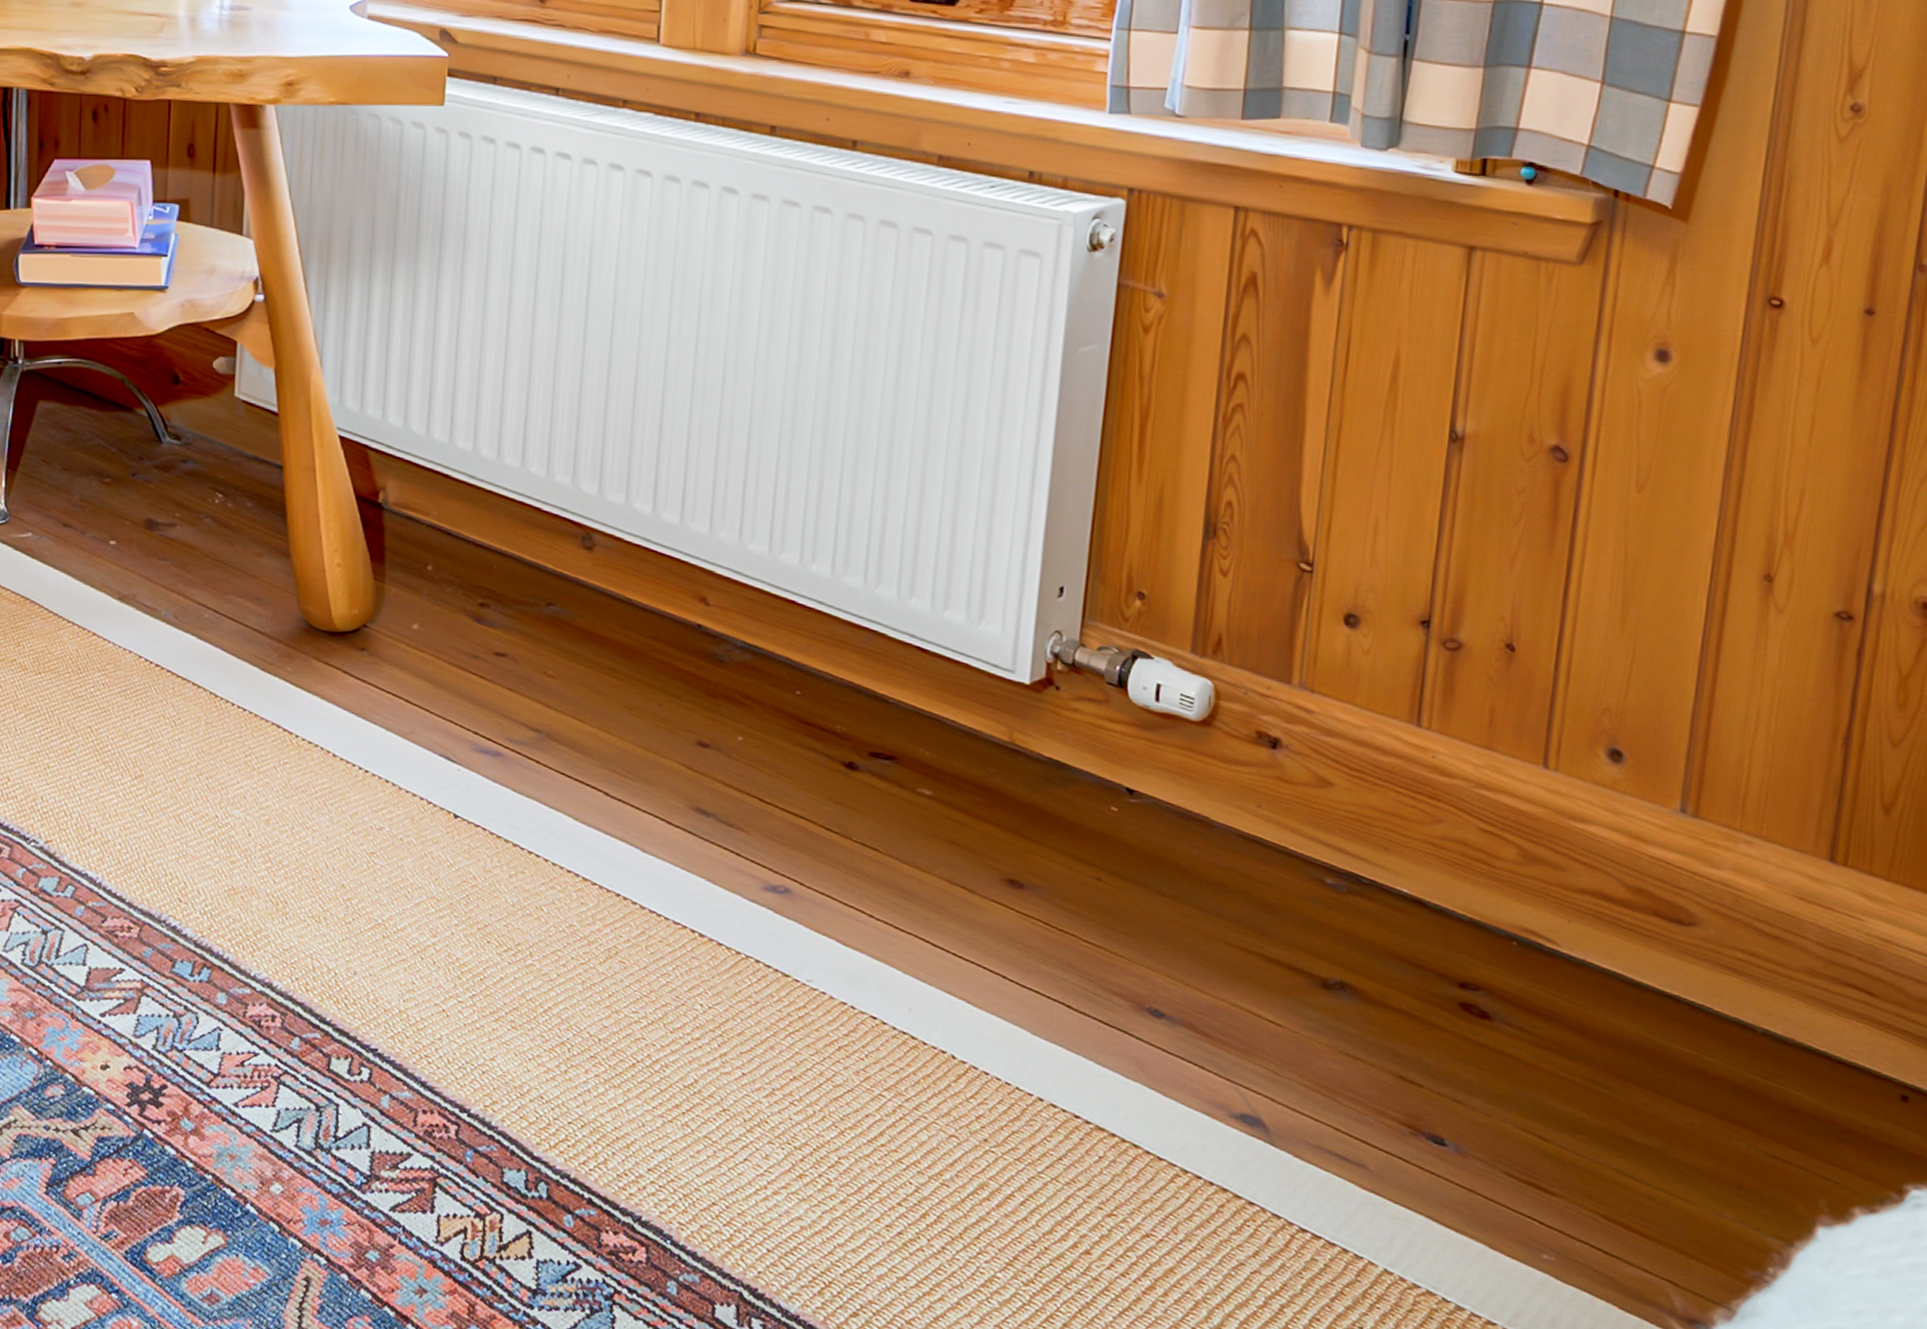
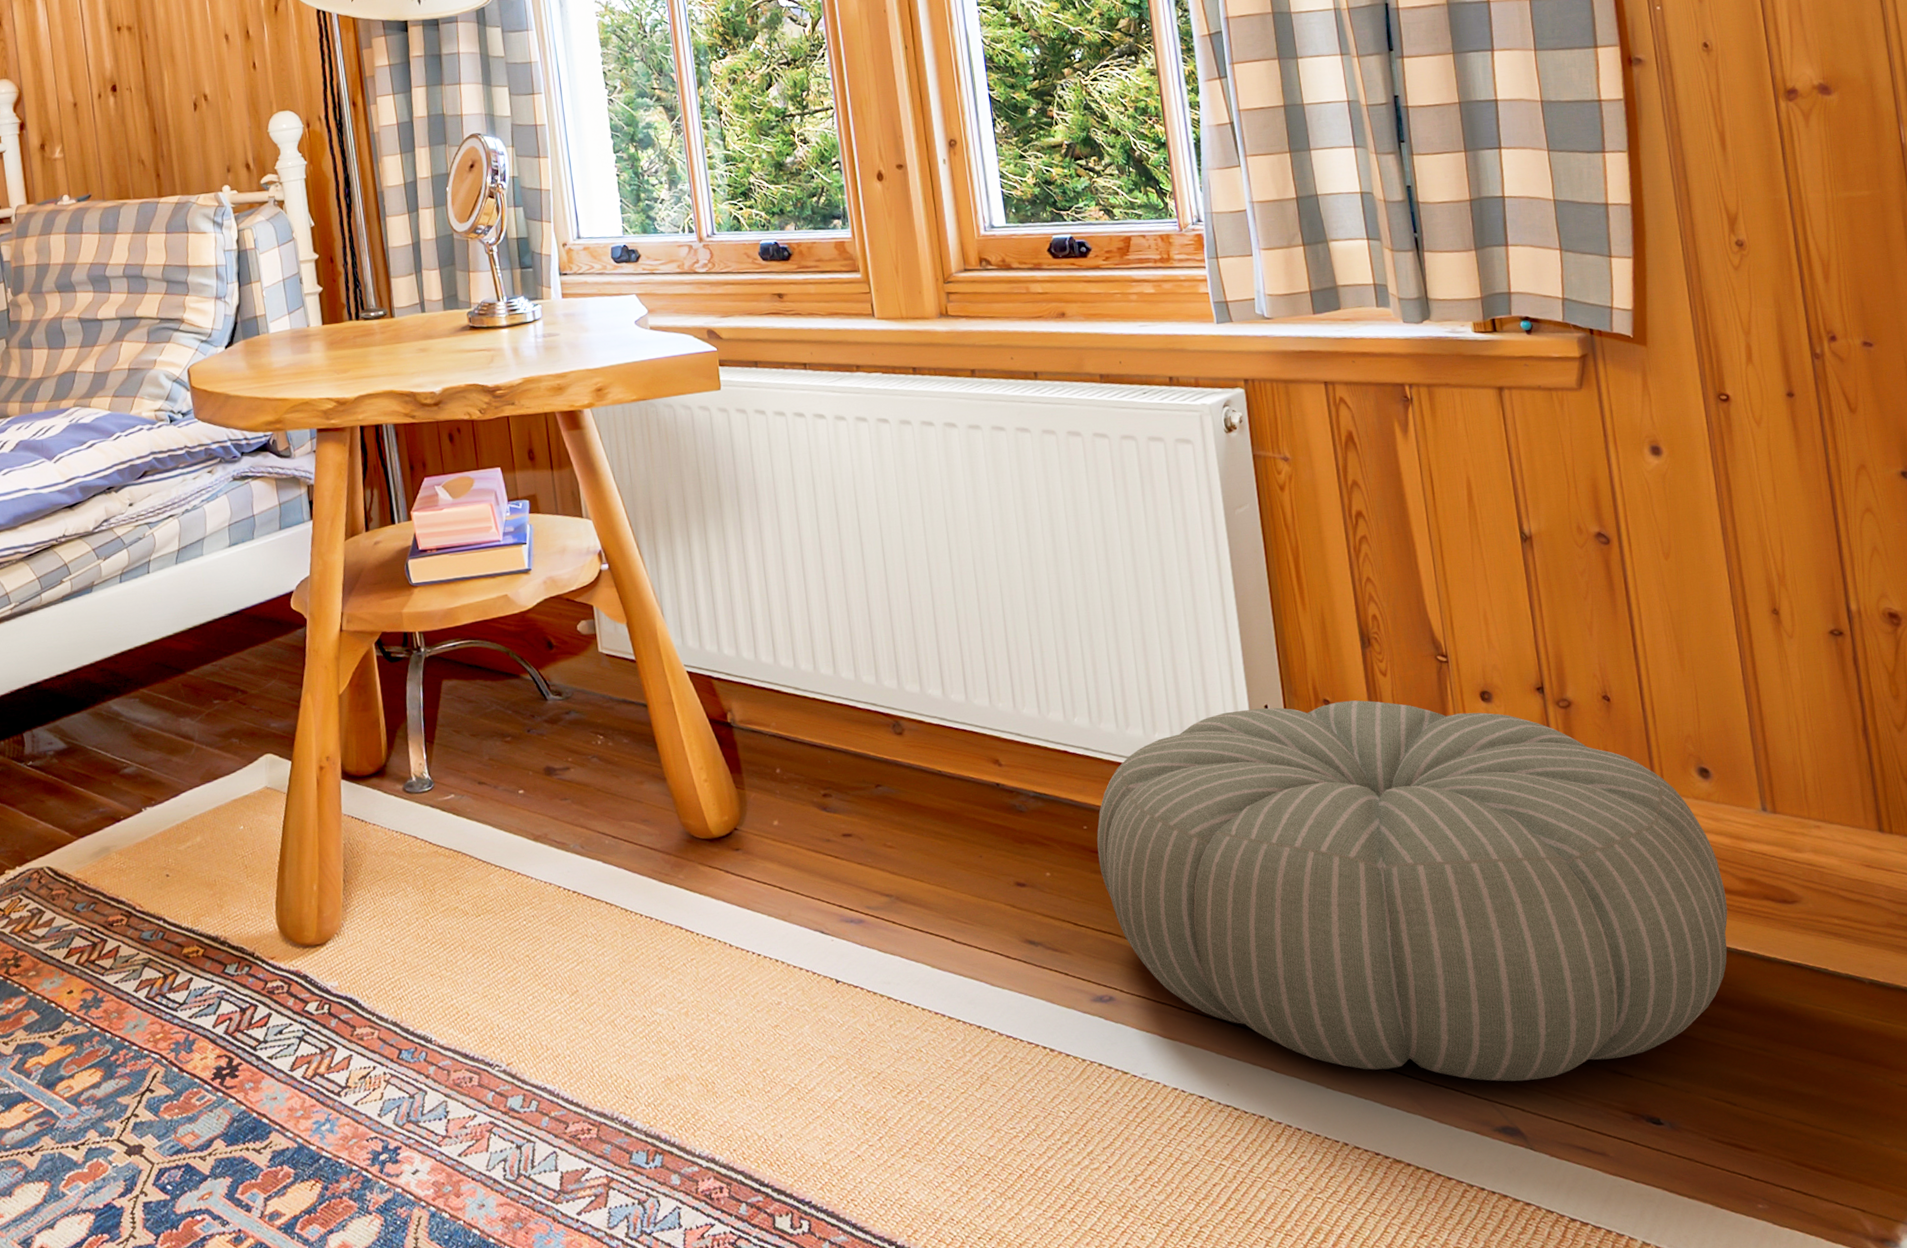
pouf: none [806,587,1605,1070] -> present [1096,700,1728,1082]

